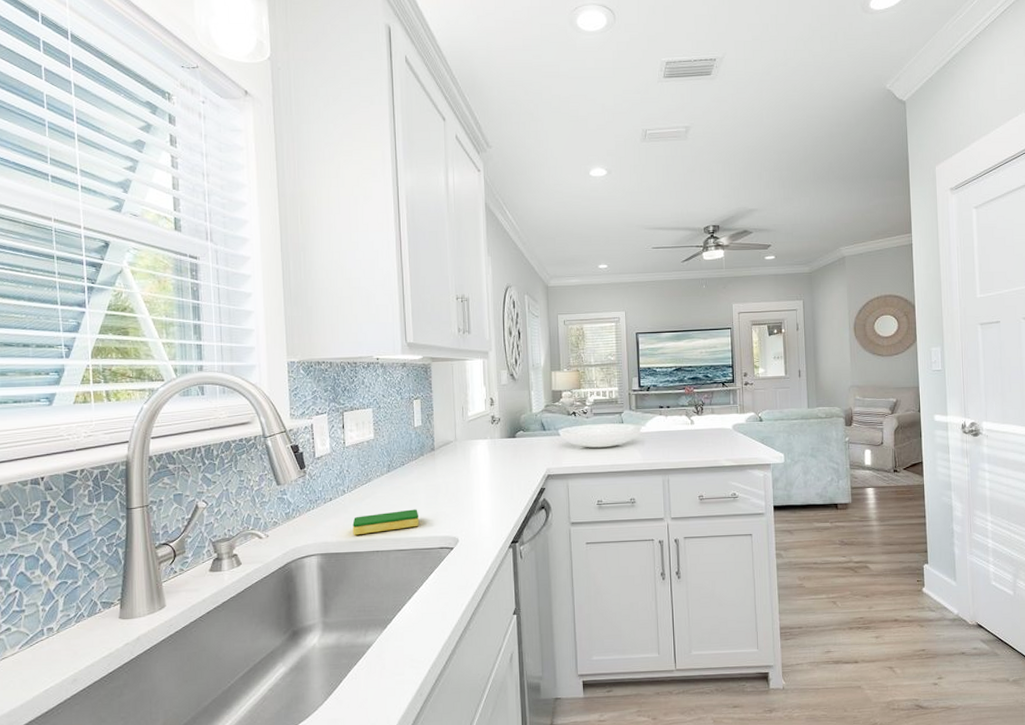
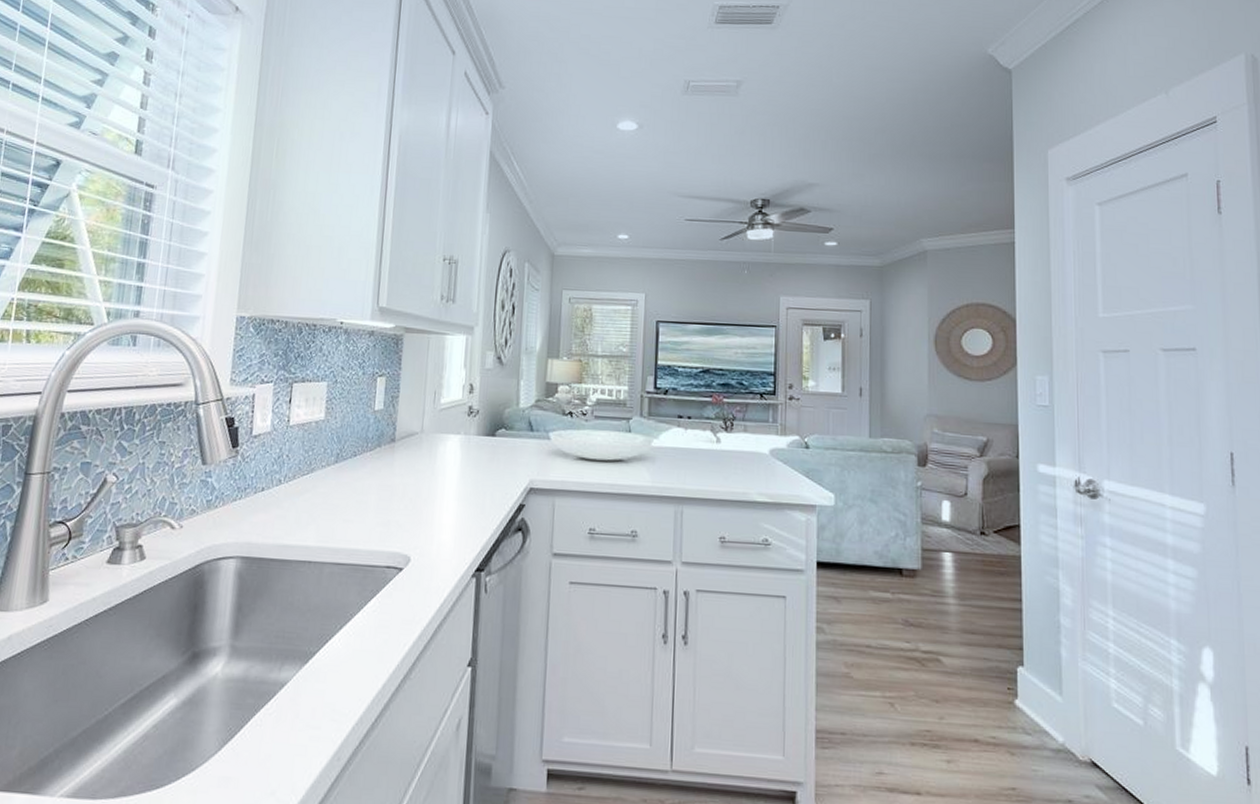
dish sponge: present [352,509,420,536] -> none [283,512,366,539]

